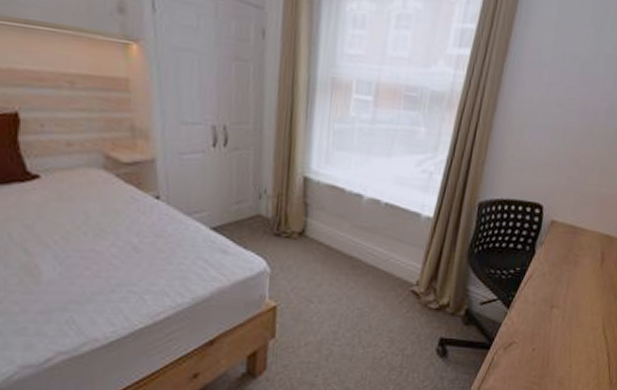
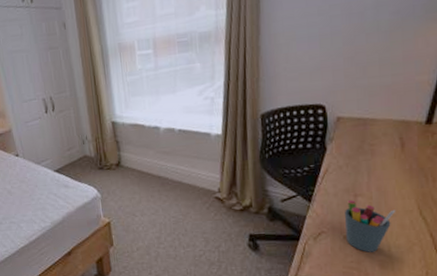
pen holder: none [534,311,584,368] -> present [345,200,396,252]

